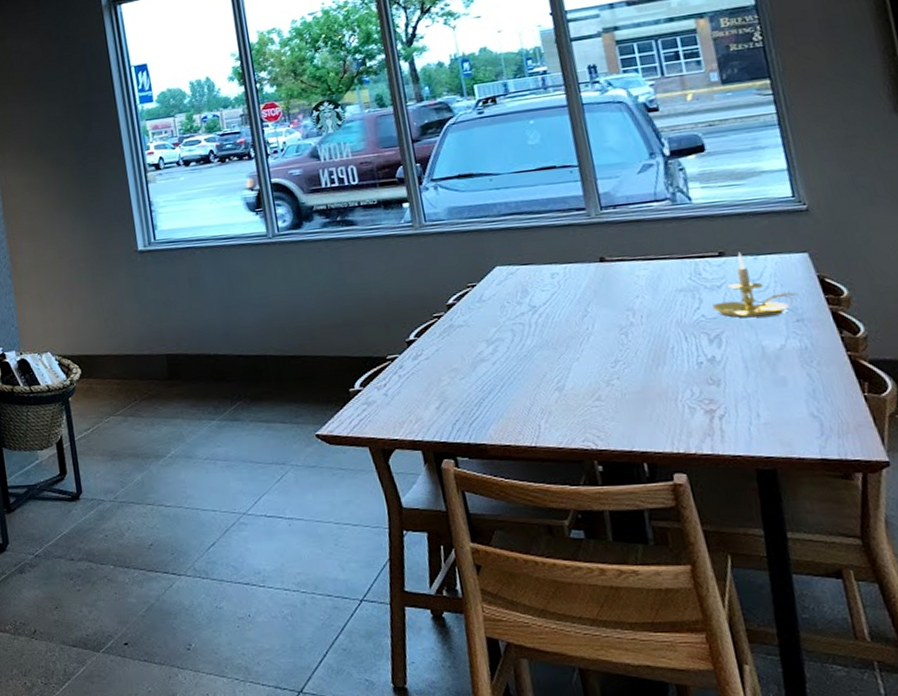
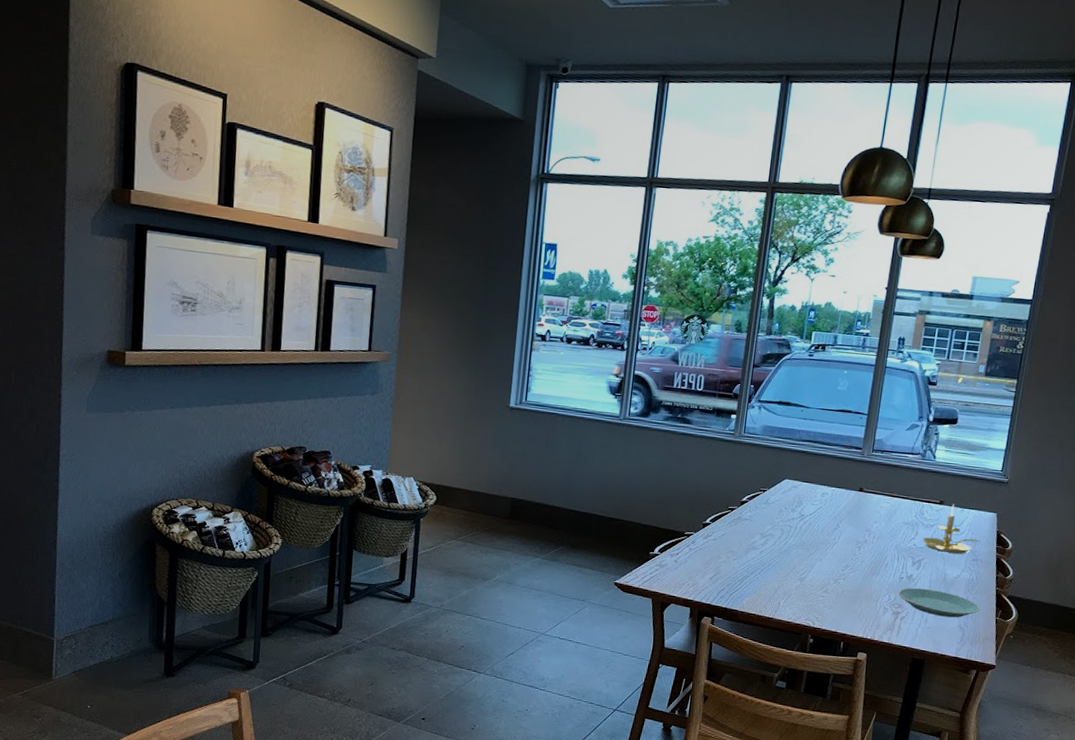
plate: none [702,370,835,406] -> present [898,588,981,618]

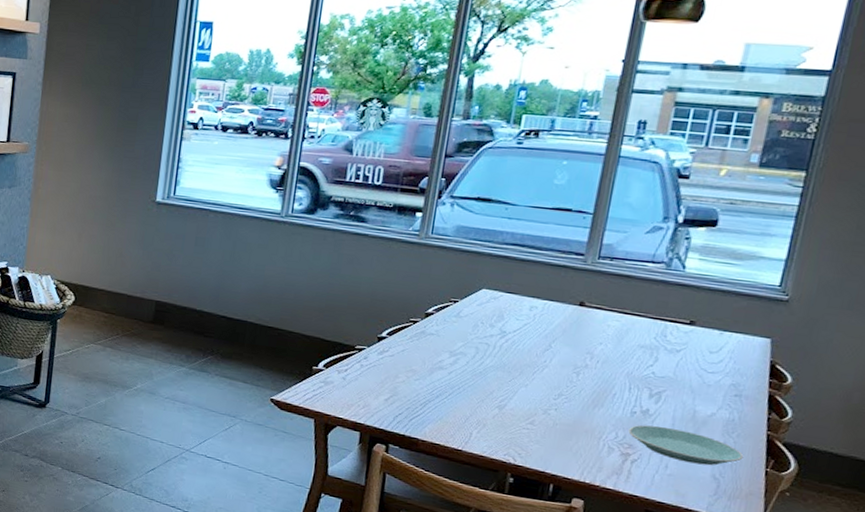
candle holder: present [922,503,981,554] -> none [664,324,747,387]

